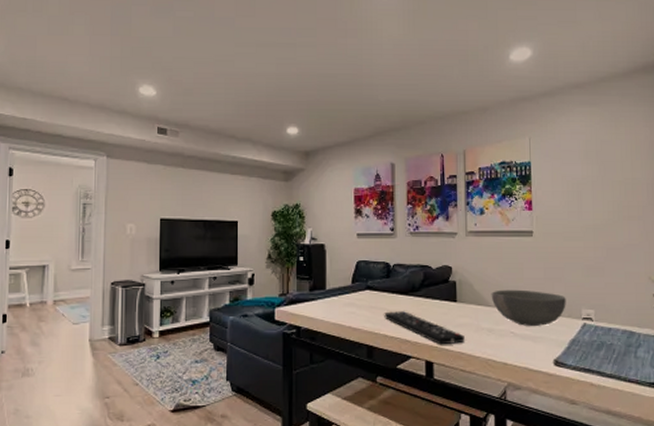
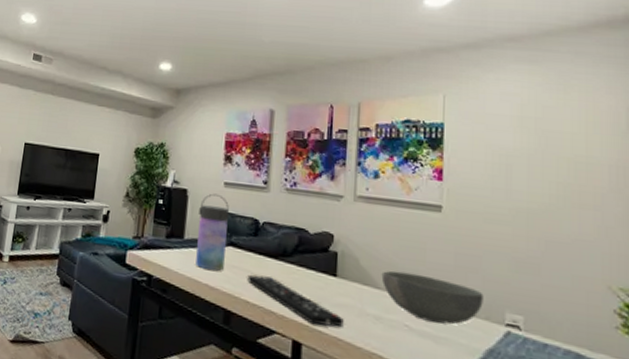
water bottle: none [337,245,364,314] -> present [195,193,230,271]

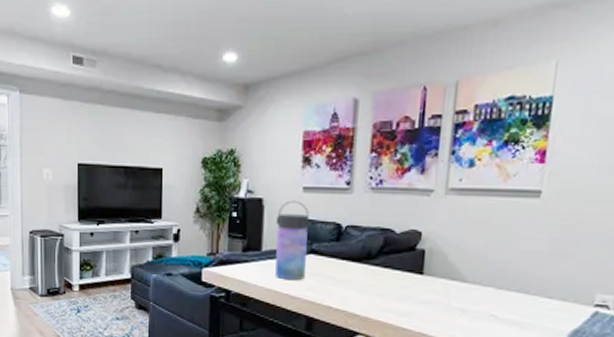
remote control: present [247,275,344,327] -> none [329,280,429,324]
bowl: present [381,270,484,325] -> none [470,263,576,310]

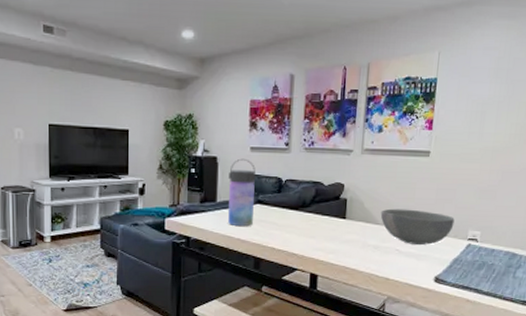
bowl: none [470,263,576,310] -> present [380,208,455,245]

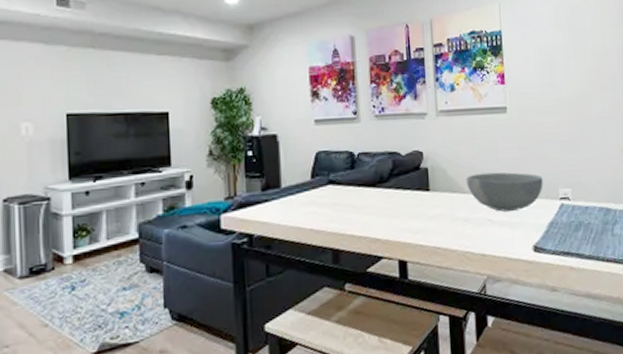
water bottle: present [228,158,256,227] -> none [293,133,326,215]

